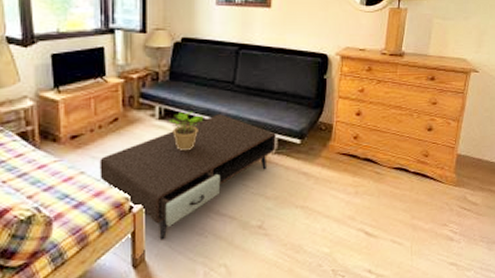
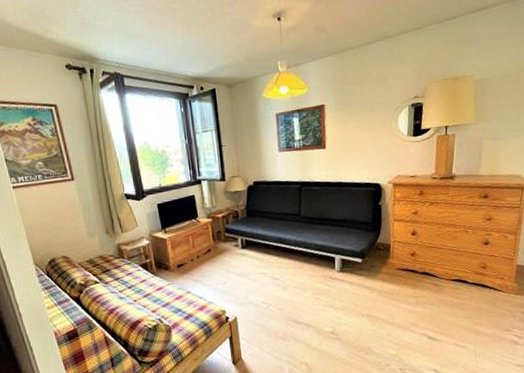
coffee table: present [99,114,276,241] -> none [200,241,340,343]
potted plant: present [168,111,204,151] -> none [249,240,278,273]

